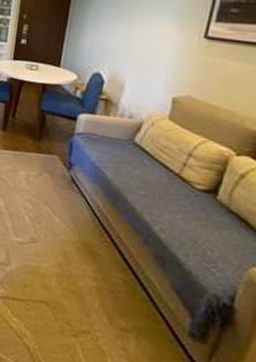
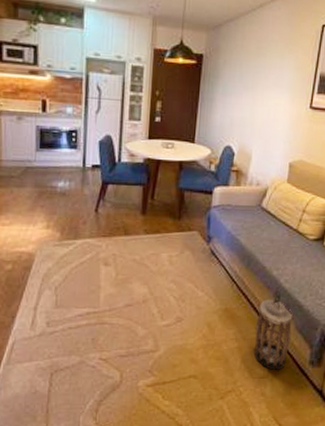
lantern: none [115,237,172,329] -> present [253,290,295,370]

